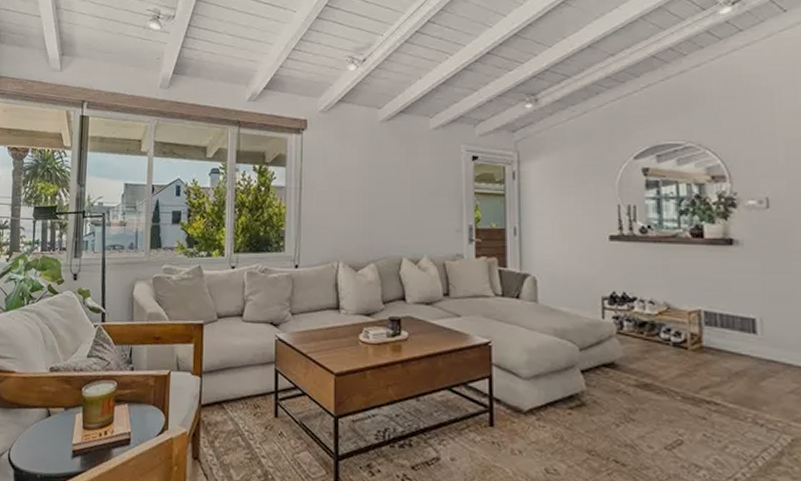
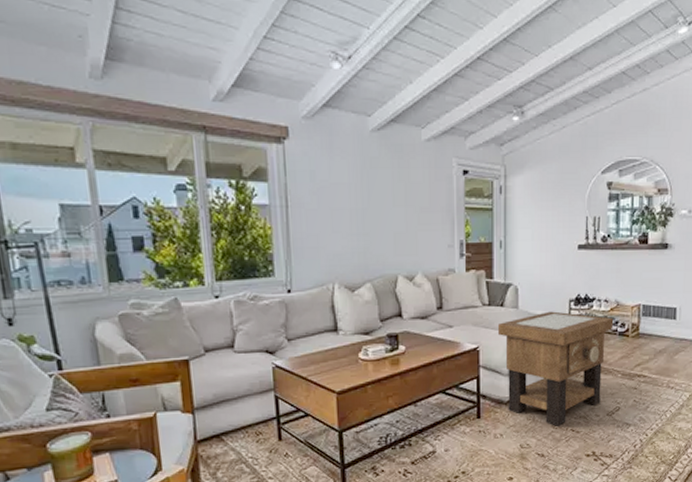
side table: none [512,309,665,453] -> present [497,311,614,426]

